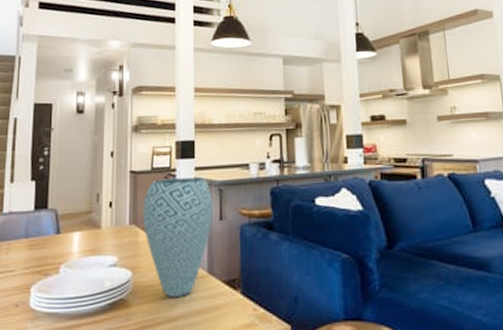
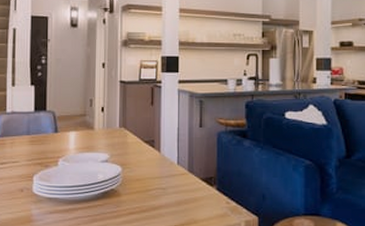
vase: present [142,177,213,298] -> none [131,89,194,191]

